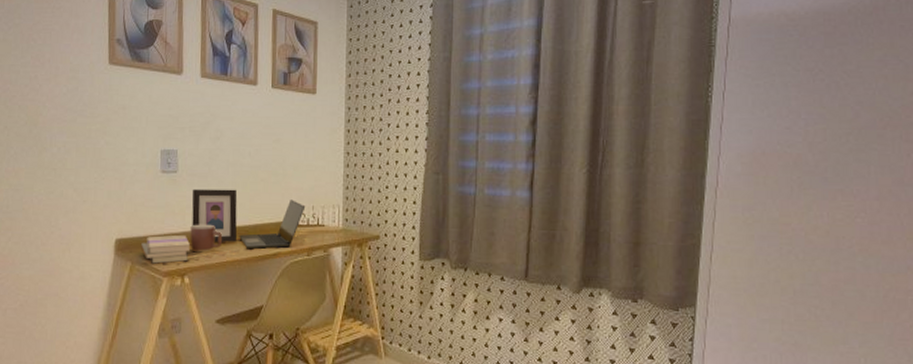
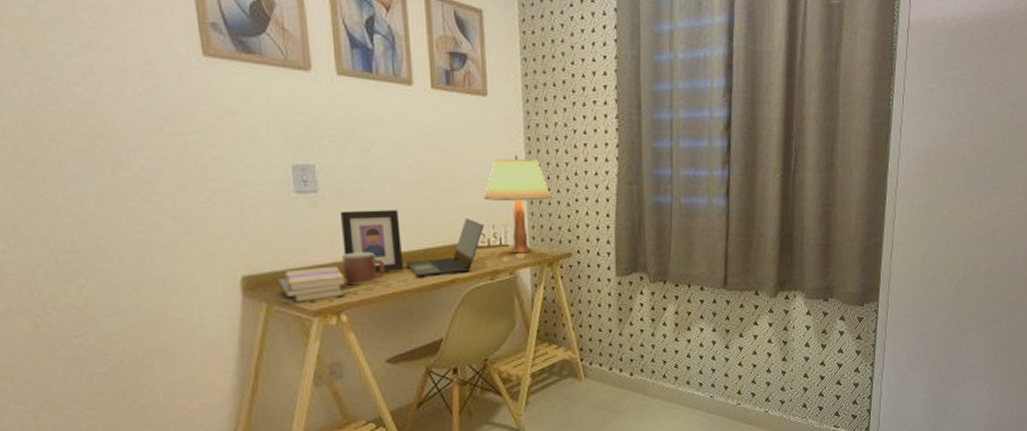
table lamp: none [306,145,365,235] -> present [483,155,552,255]

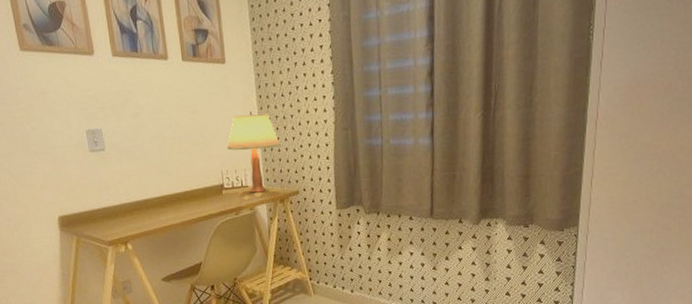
books: present [277,265,345,303] -> none [82,206,129,235]
picture frame: present [339,209,405,273] -> none [121,161,171,212]
mug: present [342,251,386,286] -> none [125,195,157,222]
laptop: present [406,218,485,278] -> none [171,165,229,215]

